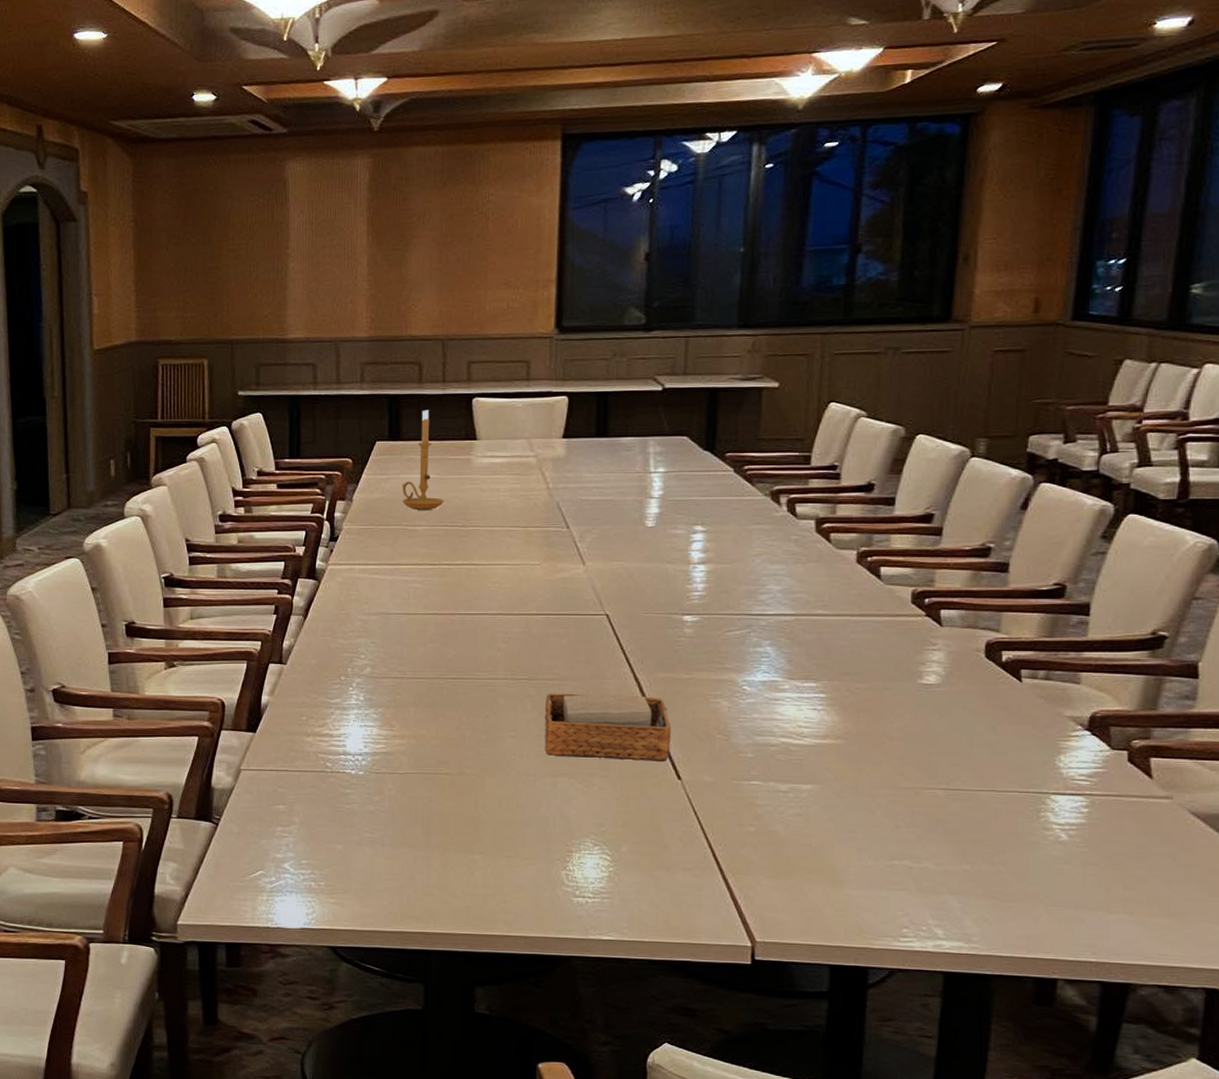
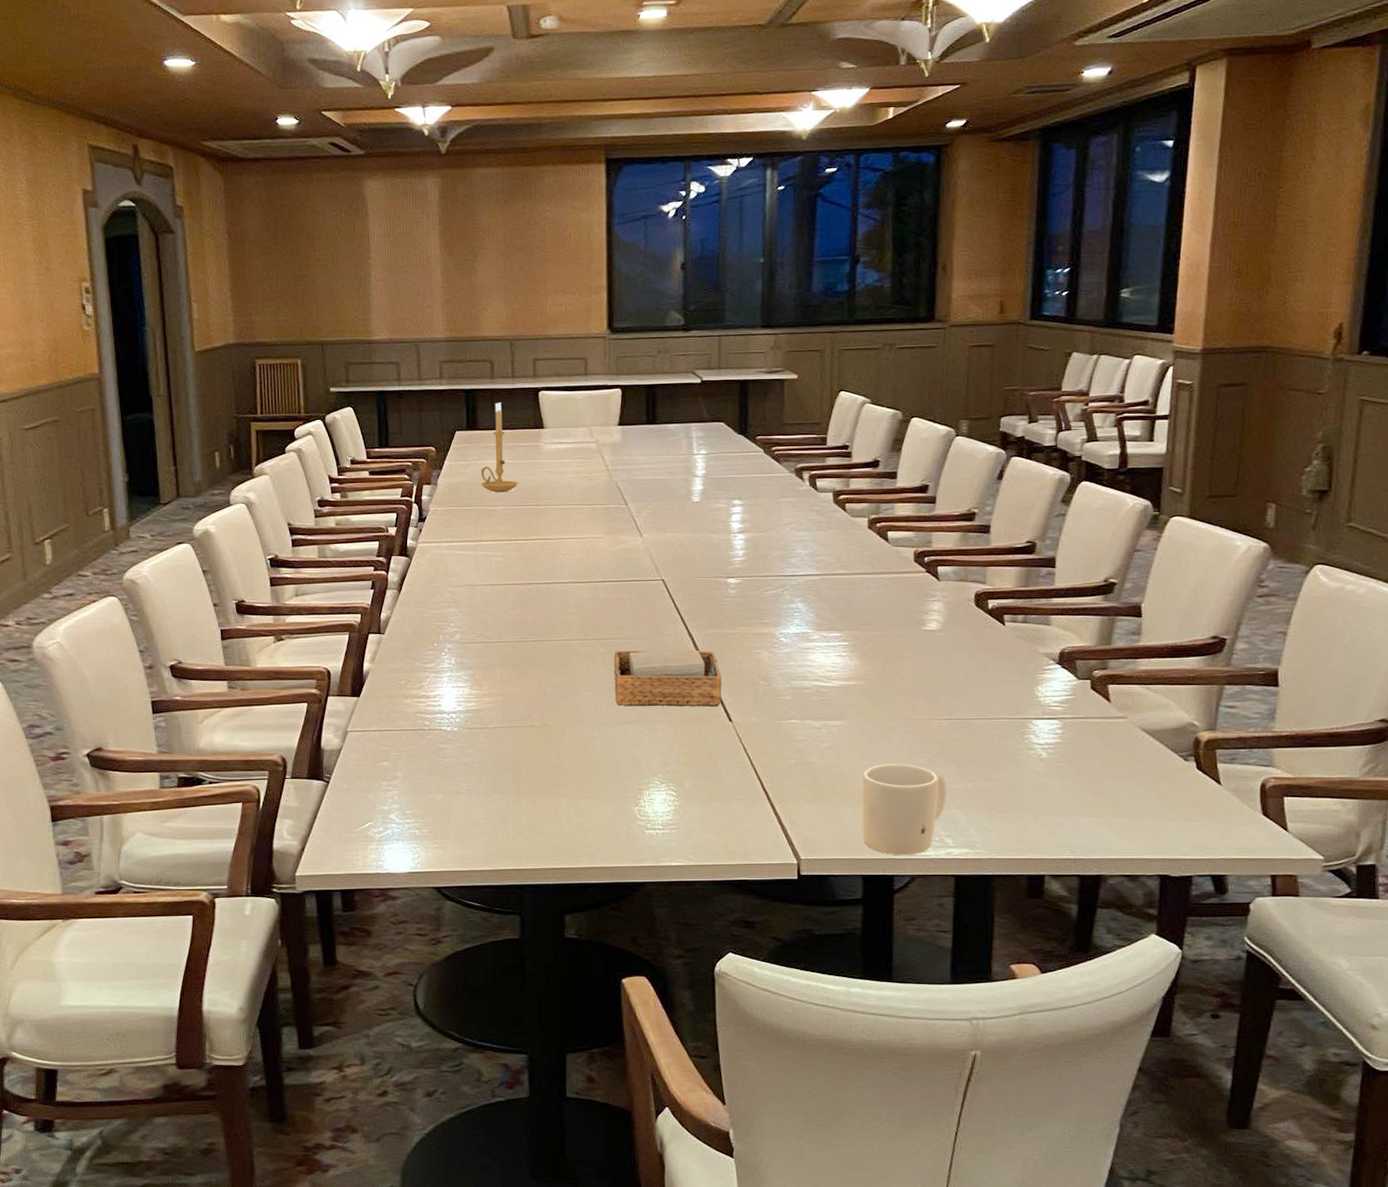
mug: none [832,837,939,945] -> present [861,764,947,855]

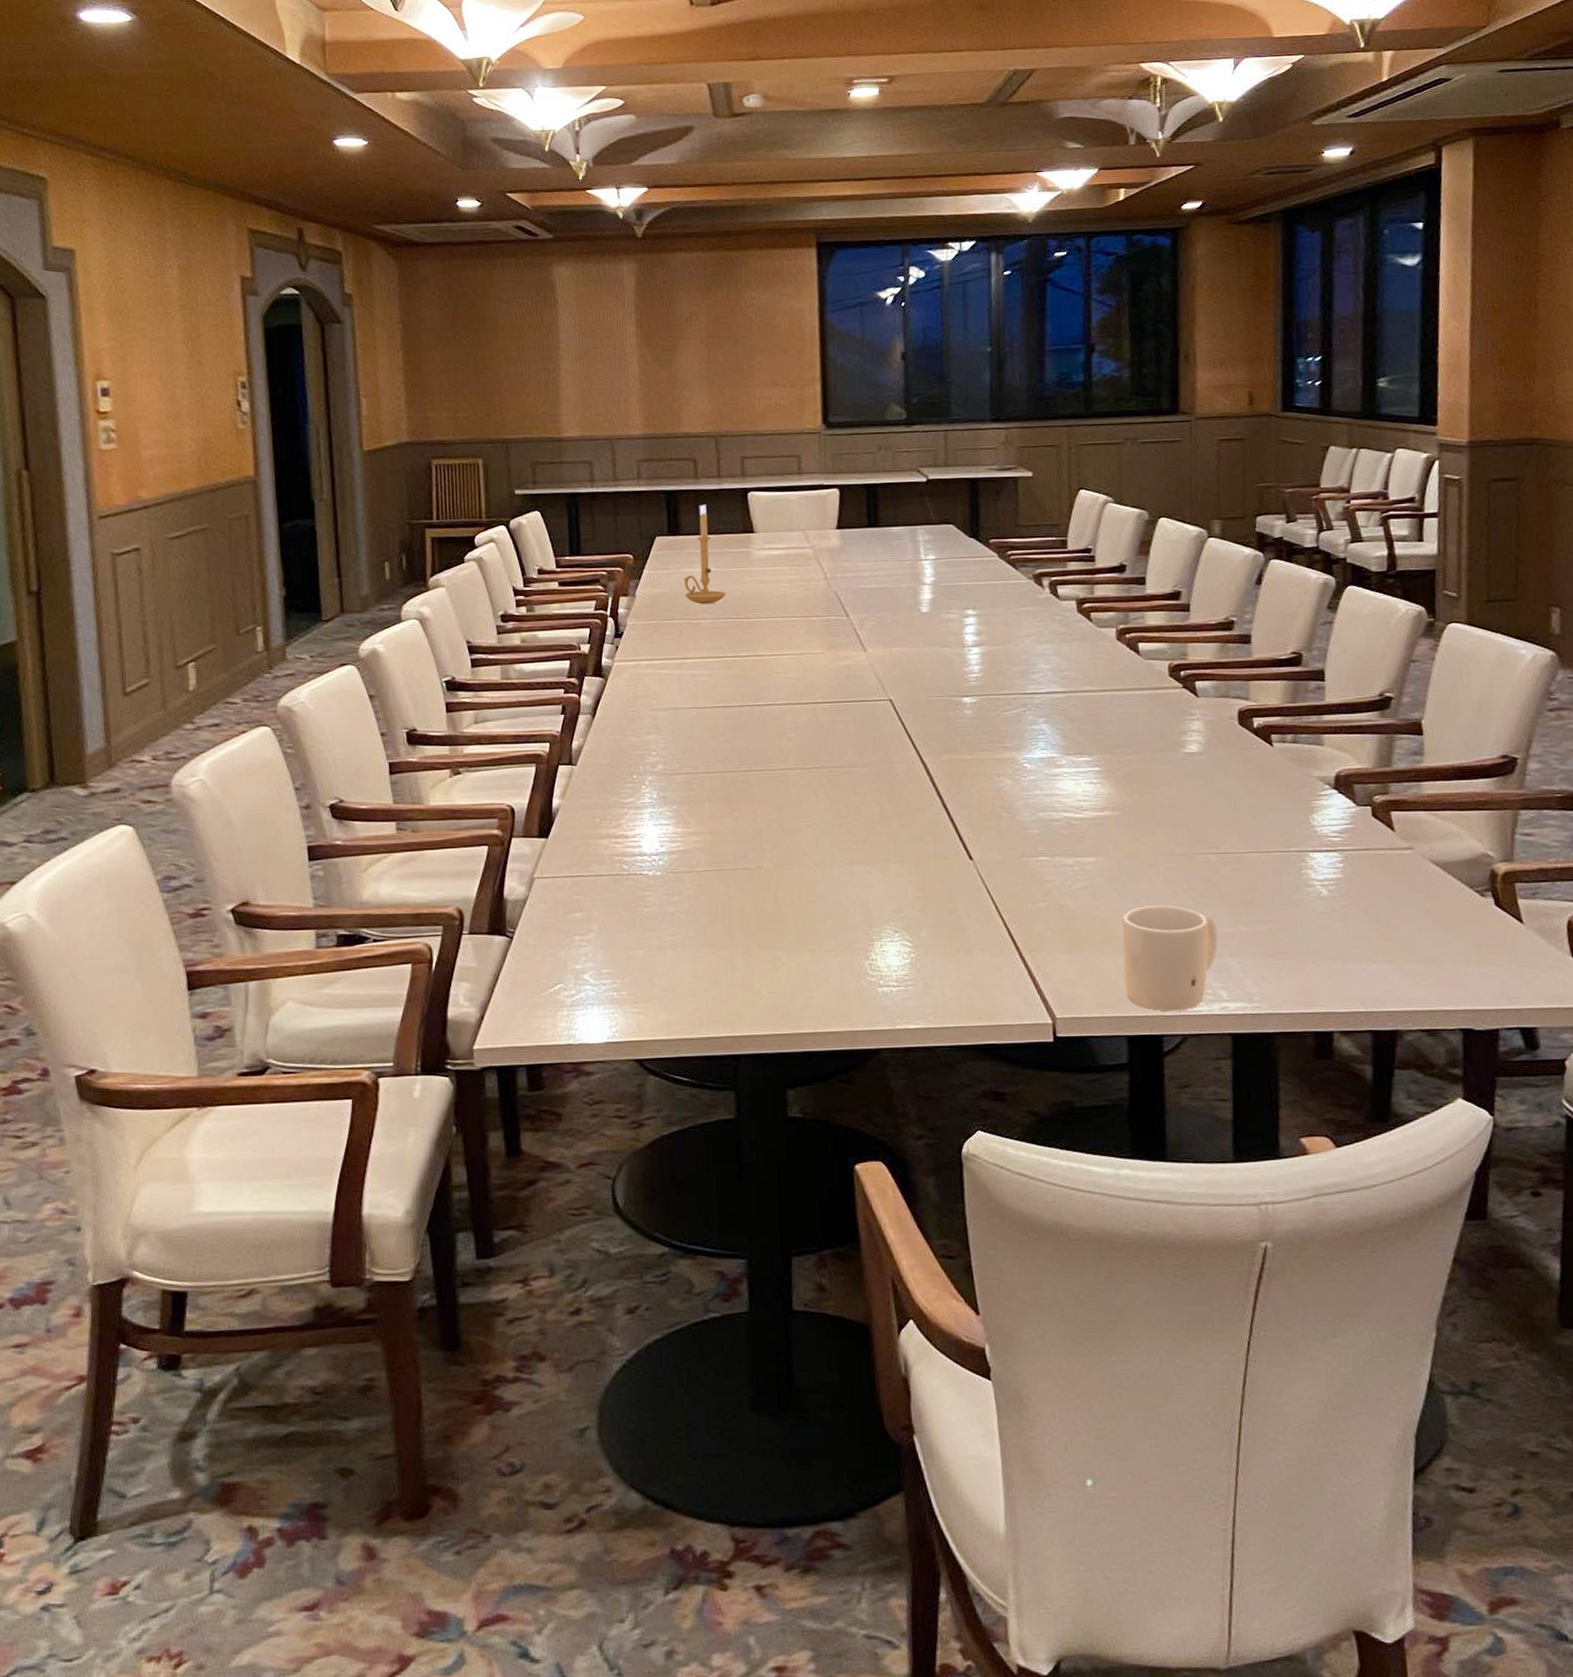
napkin holder: present [613,649,722,707] -> none [837,778,960,844]

